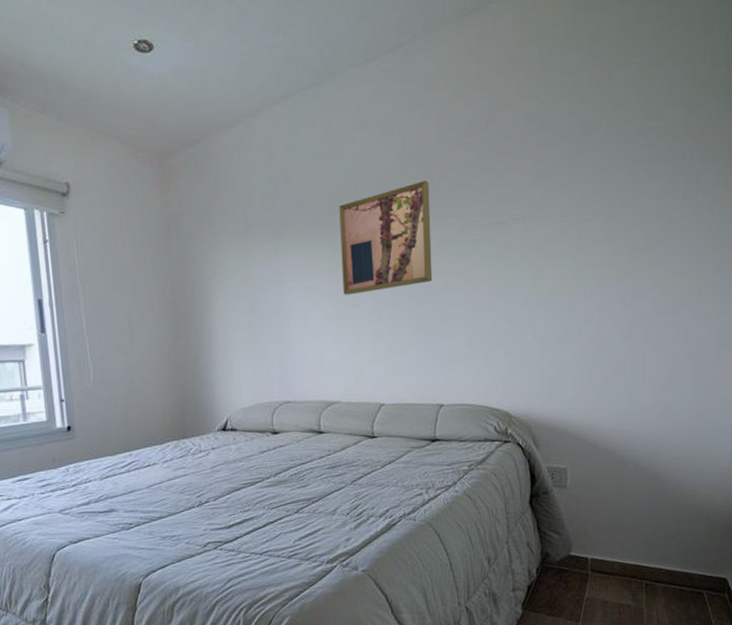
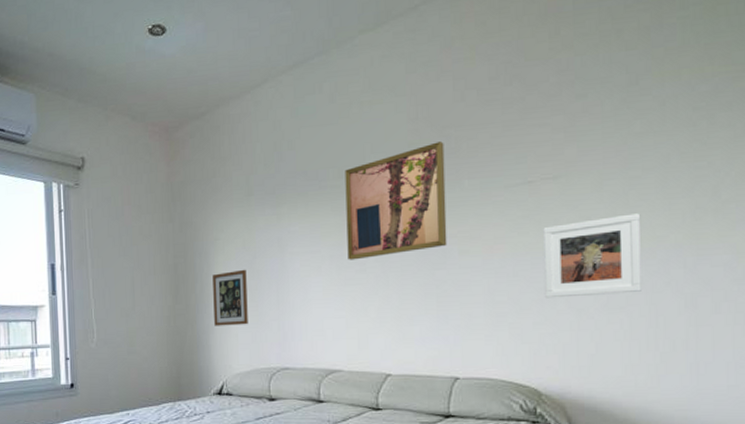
picture frame: none [213,304,250,362] -> present [212,269,248,326]
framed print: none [514,253,592,330] -> present [543,213,642,299]

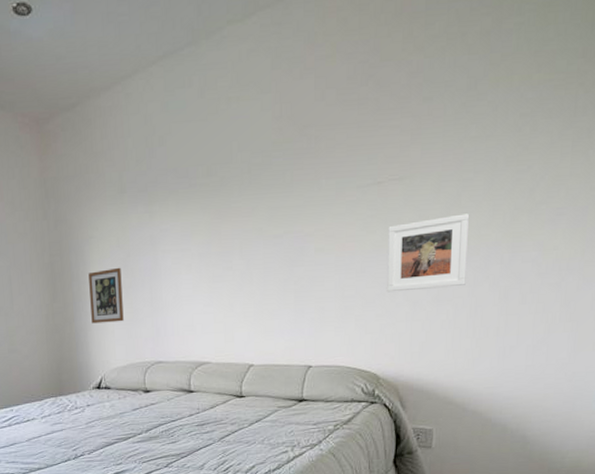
wall art: present [345,141,447,260] -> none [213,141,305,258]

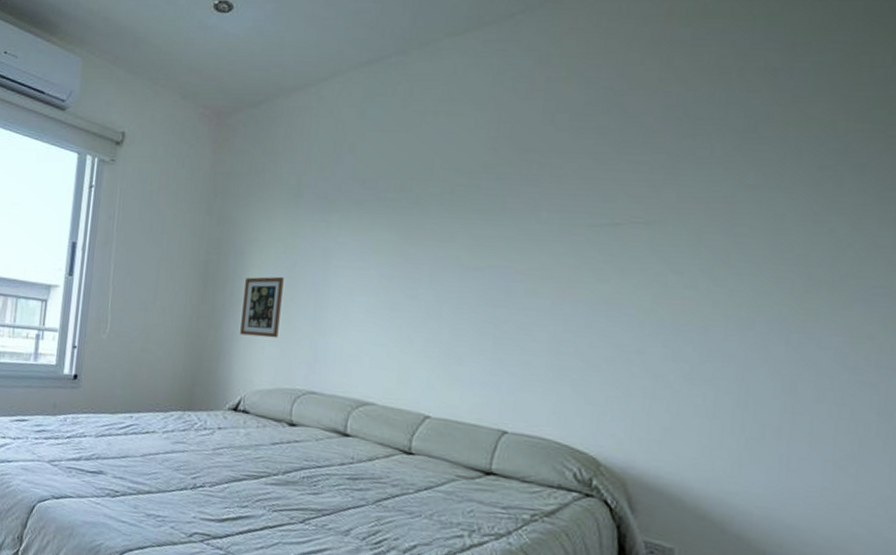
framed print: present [387,213,470,293] -> none [619,275,742,365]

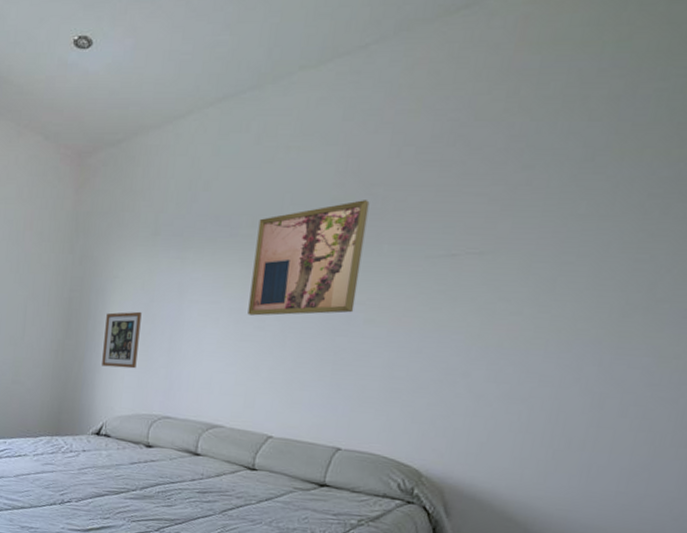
wall art: none [398,166,525,284] -> present [247,200,370,316]

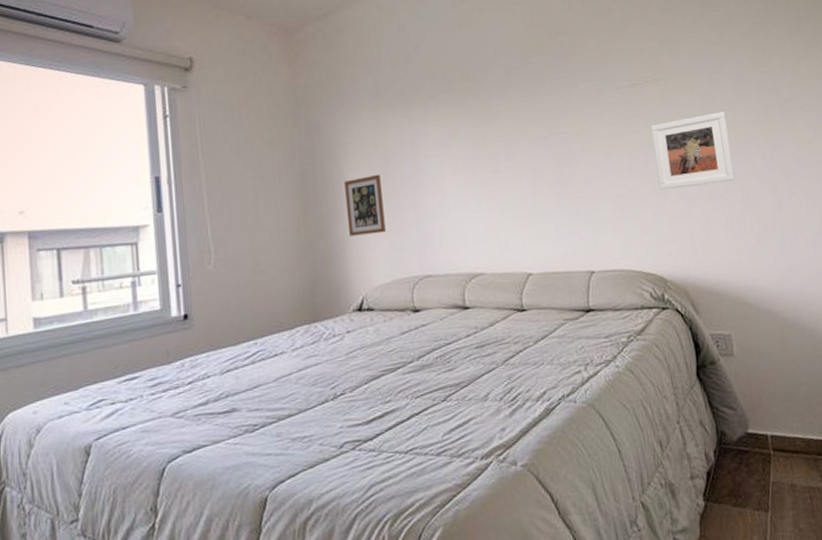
wall art: present [247,200,370,316] -> none [471,47,571,161]
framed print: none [445,301,565,385] -> present [651,111,735,191]

